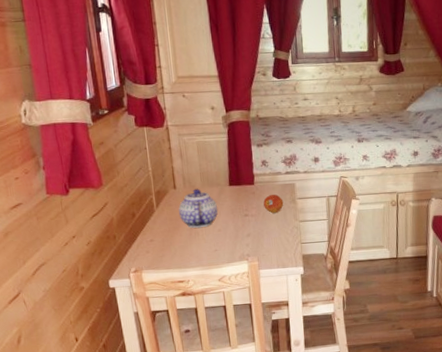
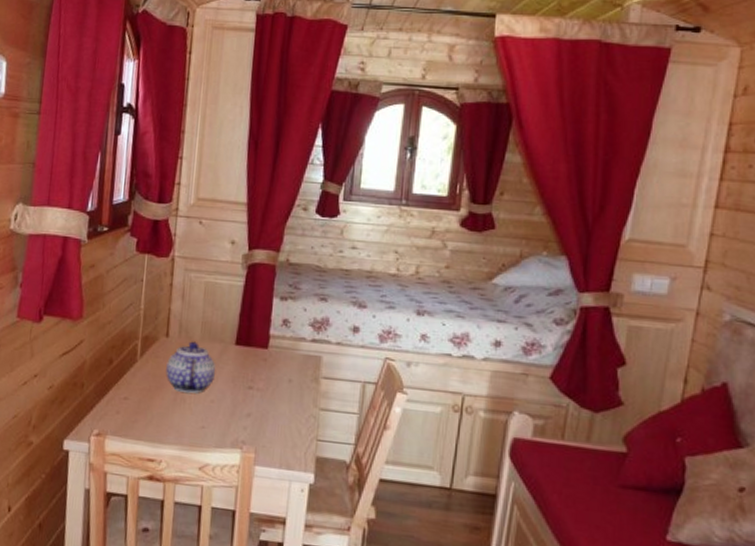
fruit: present [263,194,284,214] -> none [275,366,303,393]

